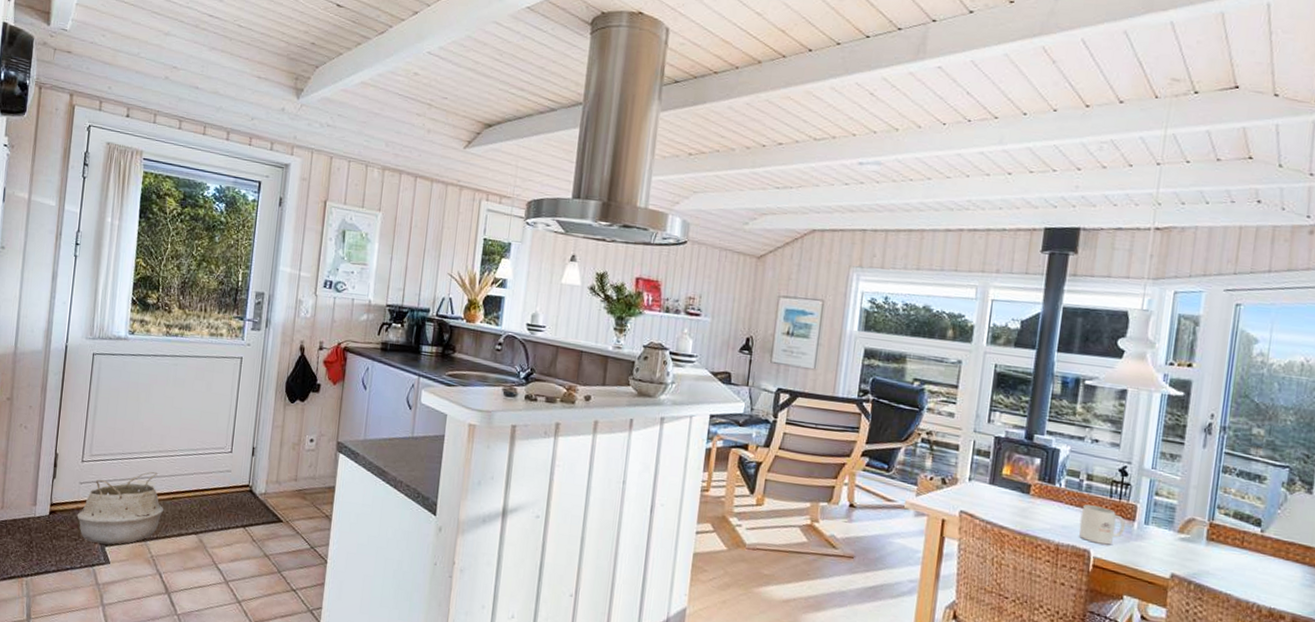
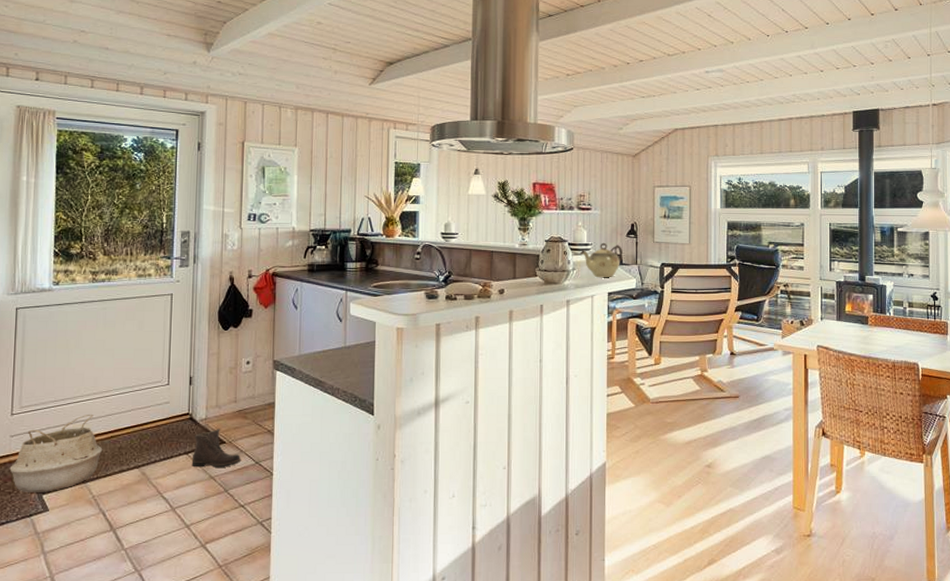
boot: none [247,505,297,548] -> present [191,429,242,469]
teapot: none [681,356,733,398] -> present [579,242,623,278]
mug: present [1079,504,1126,545] -> none [908,327,942,357]

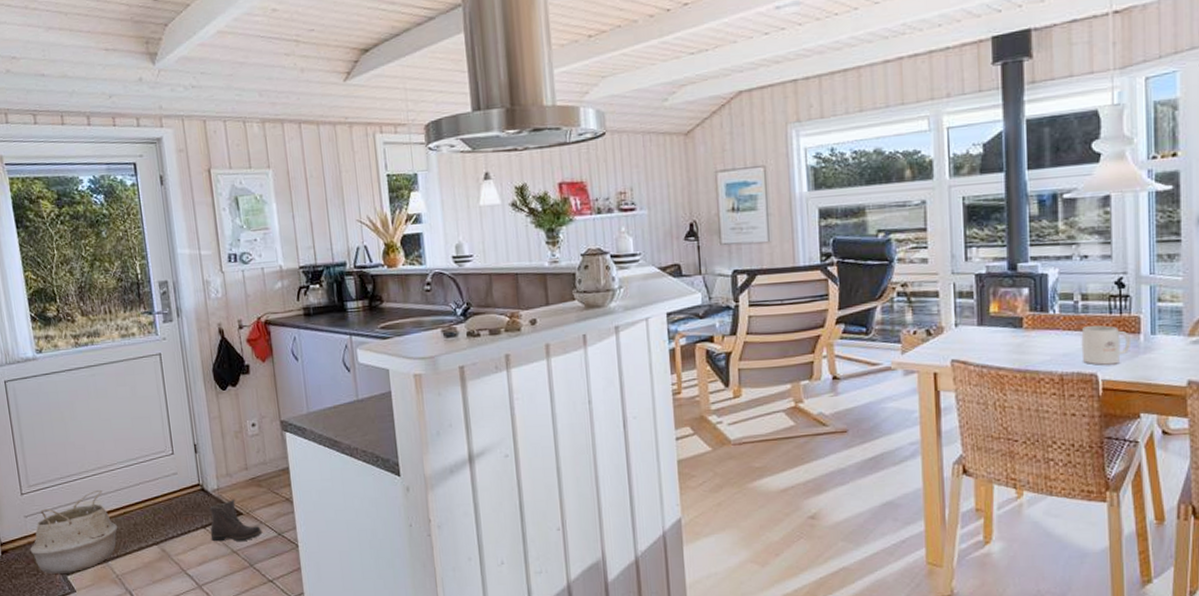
teapot: present [579,242,623,278] -> none [626,250,682,296]
mug: none [908,327,942,357] -> present [1081,325,1132,365]

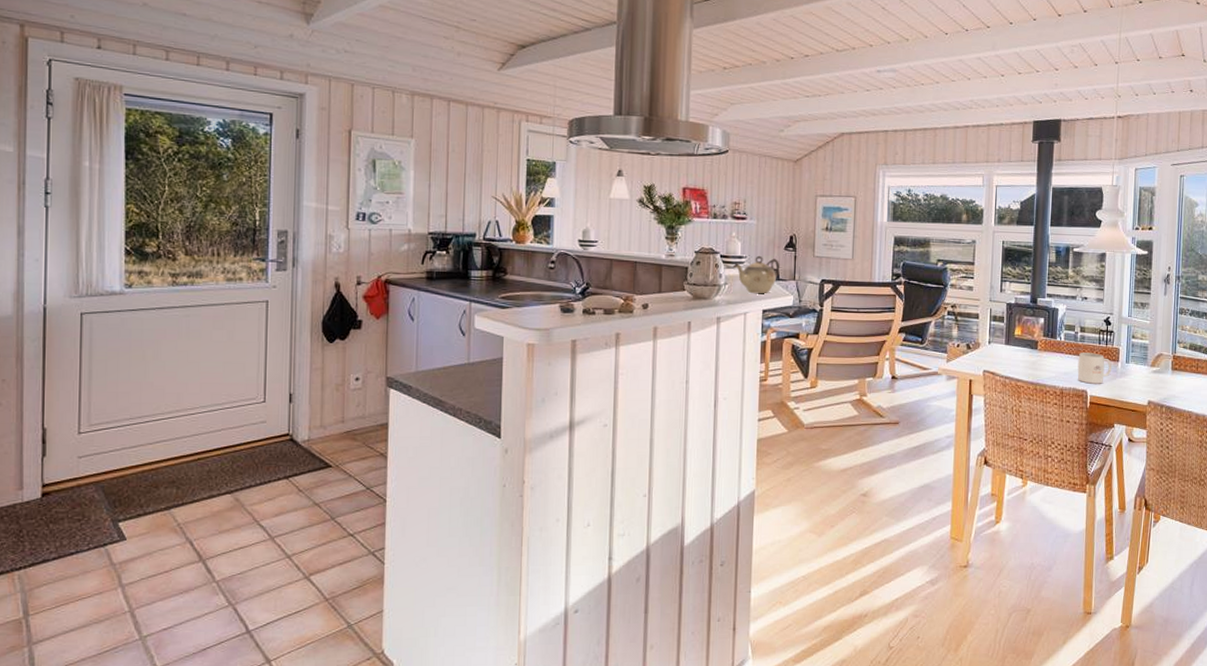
woven basket: present [30,489,118,574] -> none [78,433,189,520]
boot: present [209,499,263,542] -> none [292,451,350,495]
teapot: none [626,250,682,296] -> present [732,255,780,294]

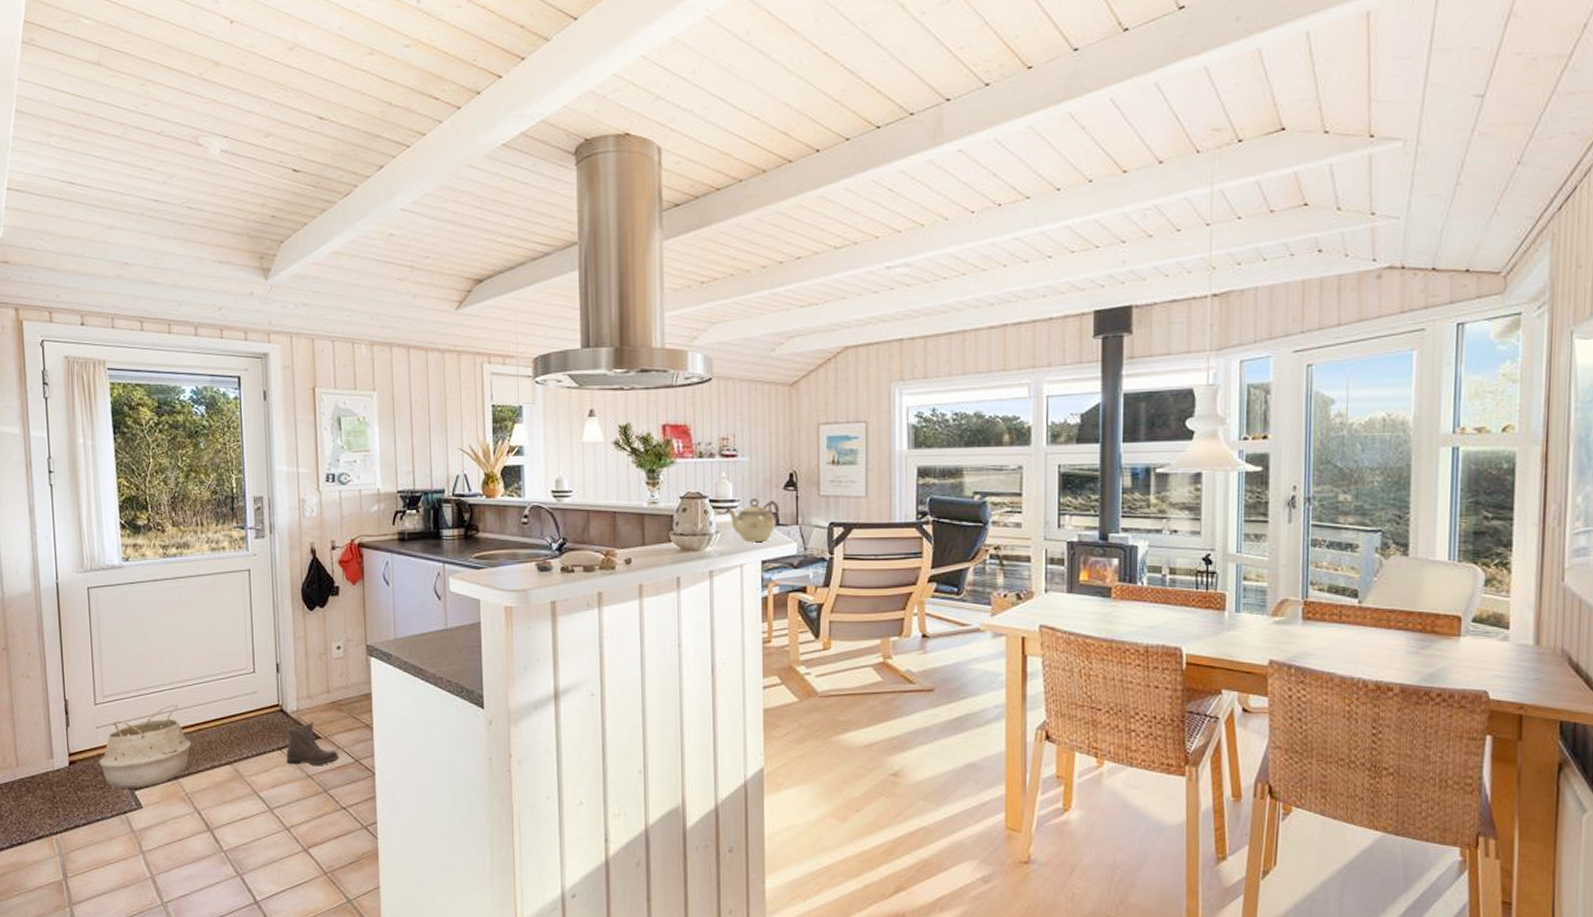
woven basket: none [78,433,189,520] -> present [99,704,192,788]
boot: none [292,451,350,495] -> present [286,722,340,766]
mug: present [1077,353,1112,384] -> none [1167,600,1216,639]

